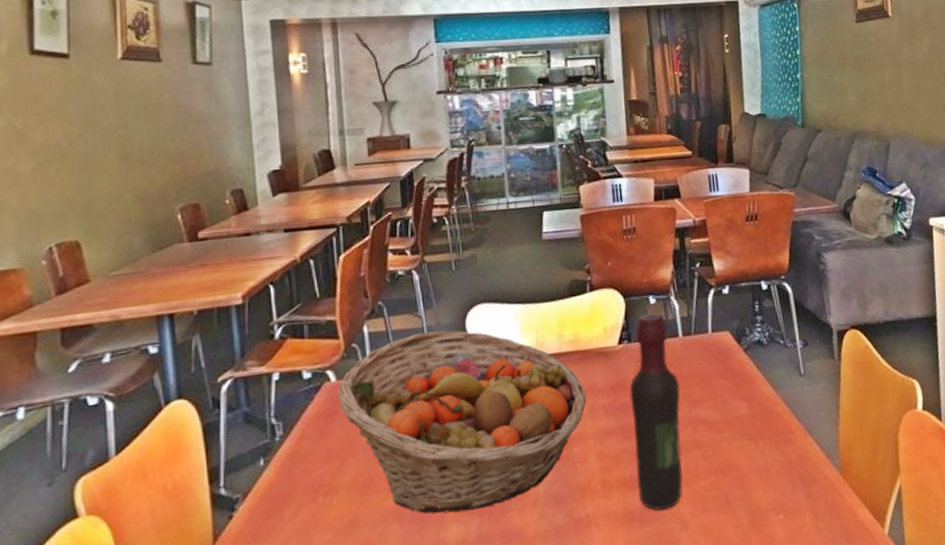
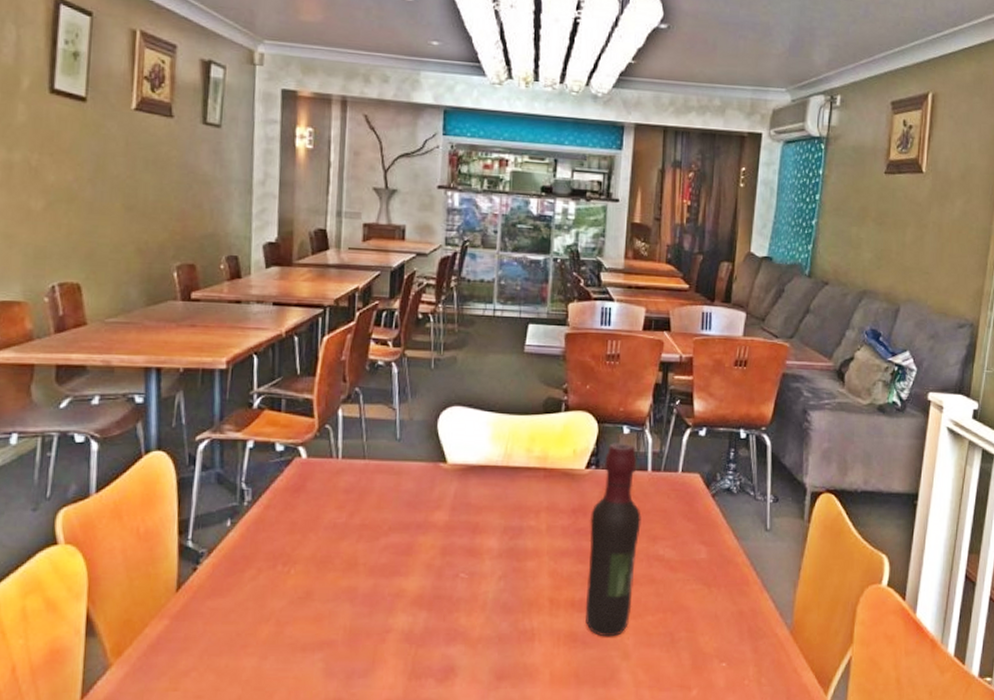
fruit basket: present [338,330,587,514] -> none [307,425,547,604]

